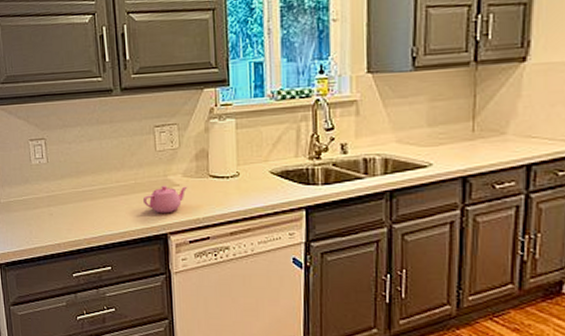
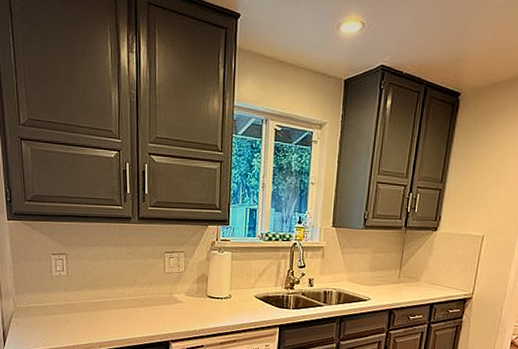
teapot: present [142,185,188,213] -> none [150,301,189,325]

